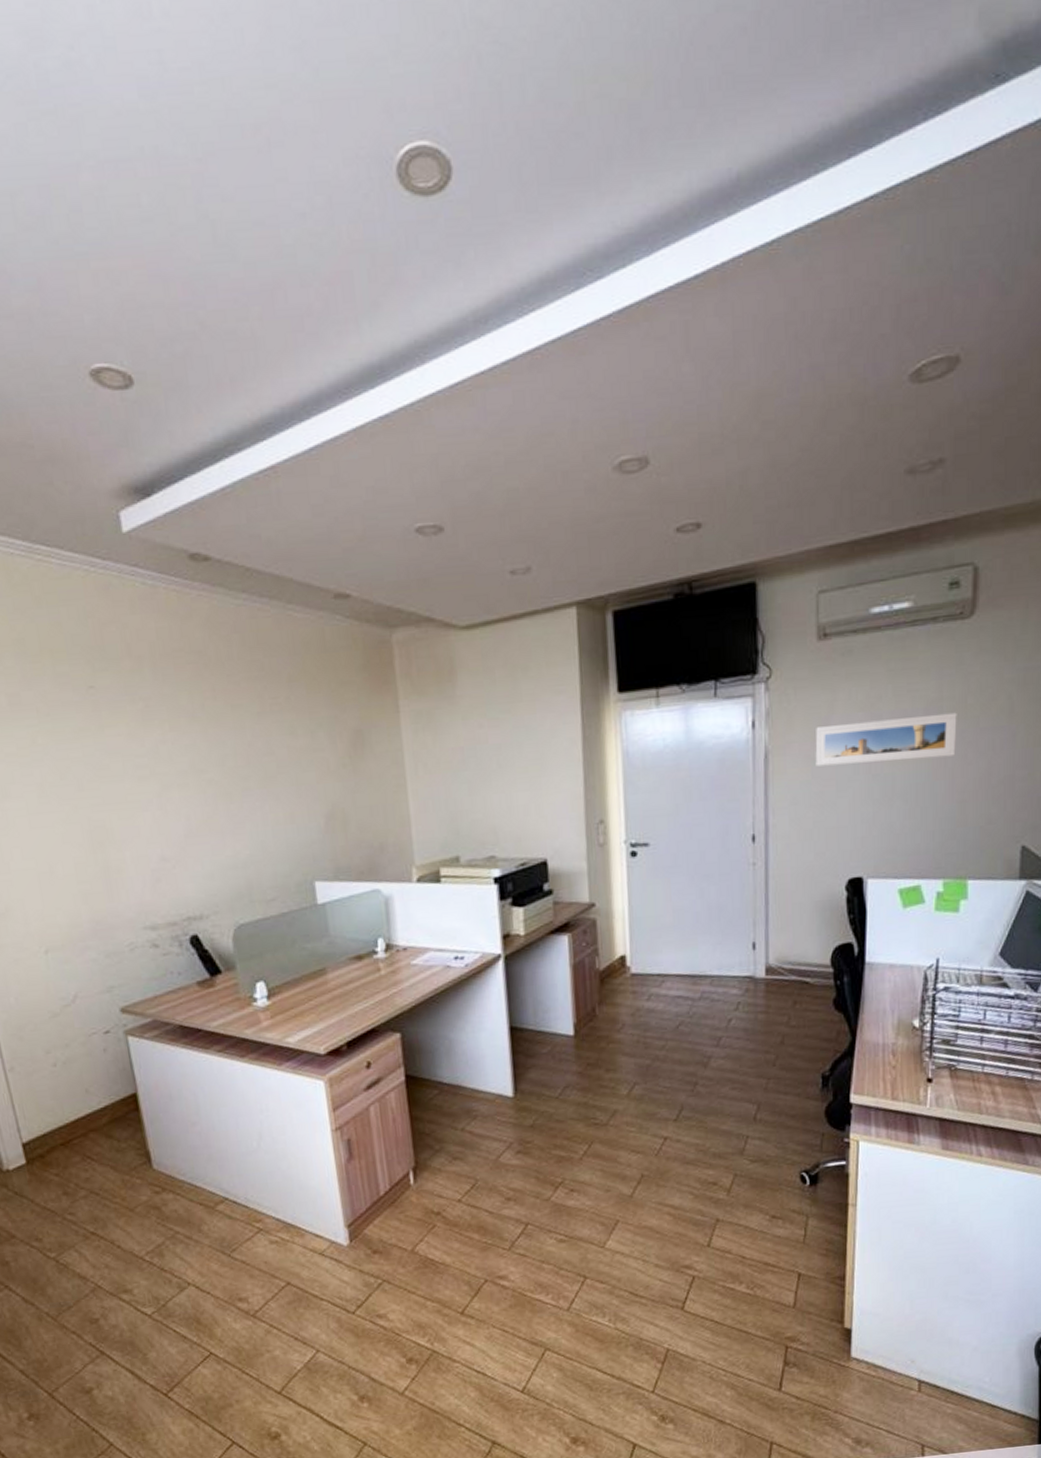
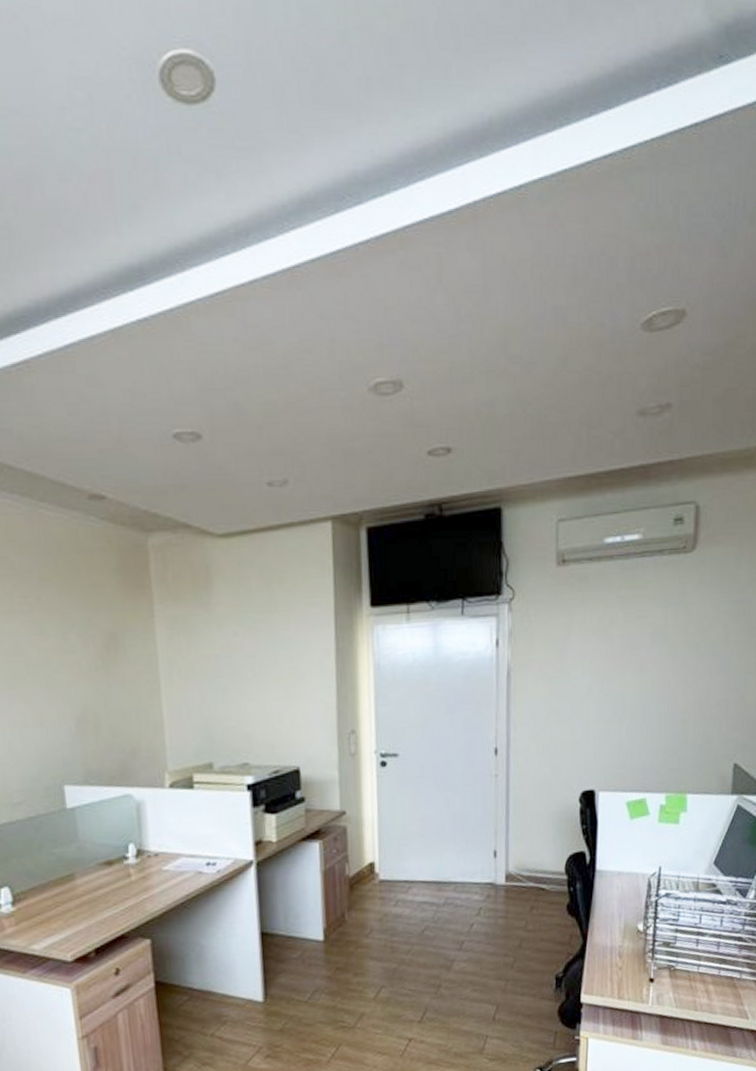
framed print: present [815,712,957,767] -> none [553,639,680,685]

